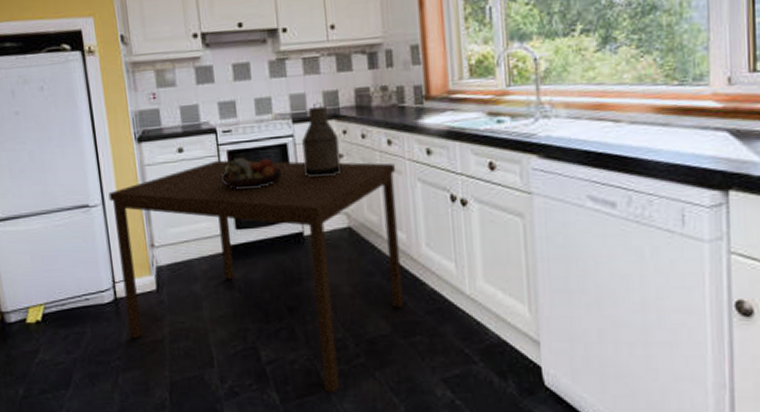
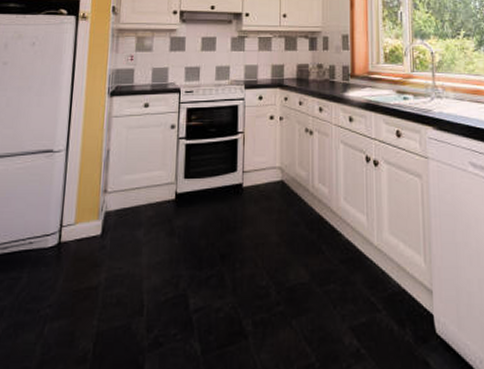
dining table: present [108,160,404,393] -> none [65,116,325,342]
fruit bowl: present [220,157,283,190] -> none [177,114,232,143]
milk can: present [302,102,342,178] -> none [250,73,281,136]

